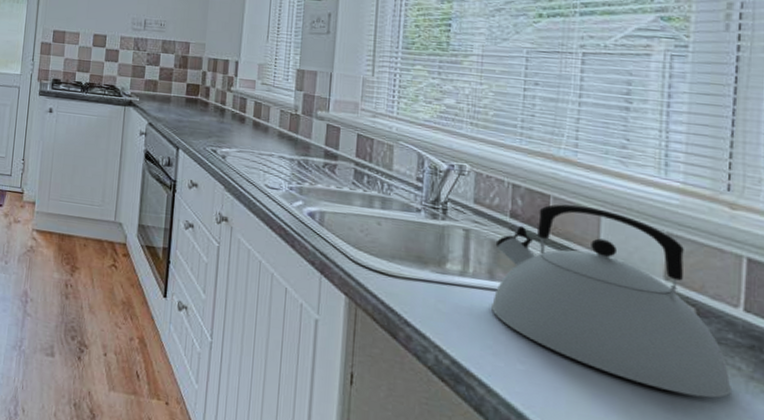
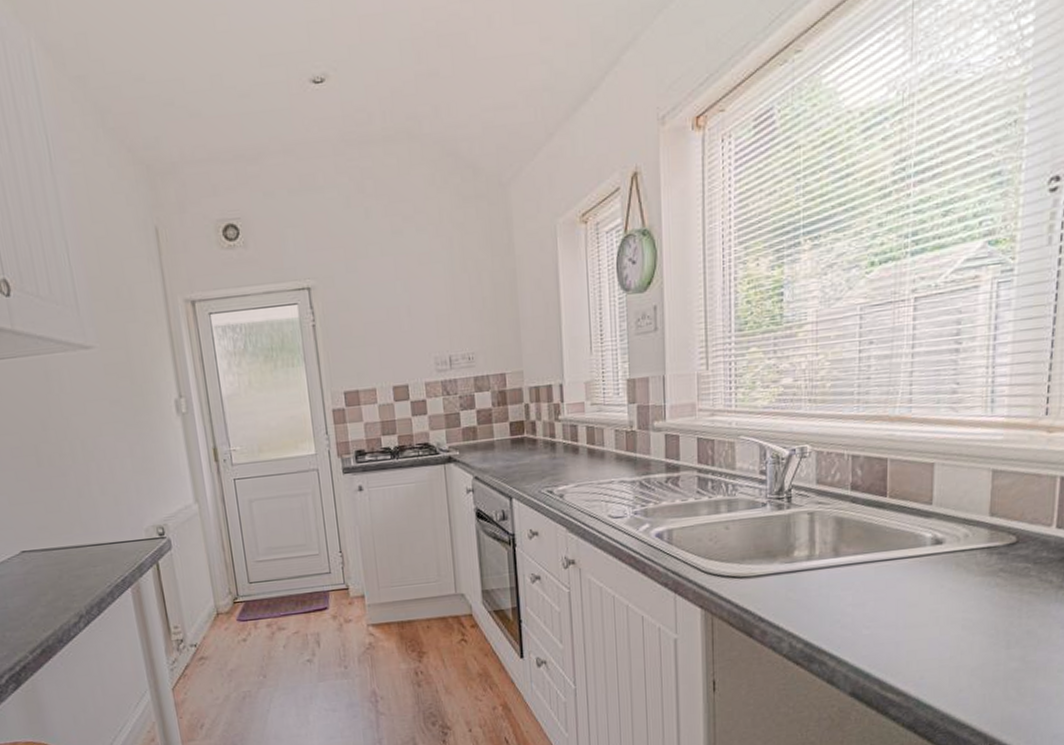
kettle: present [491,204,731,398] -> none [838,461,1044,619]

